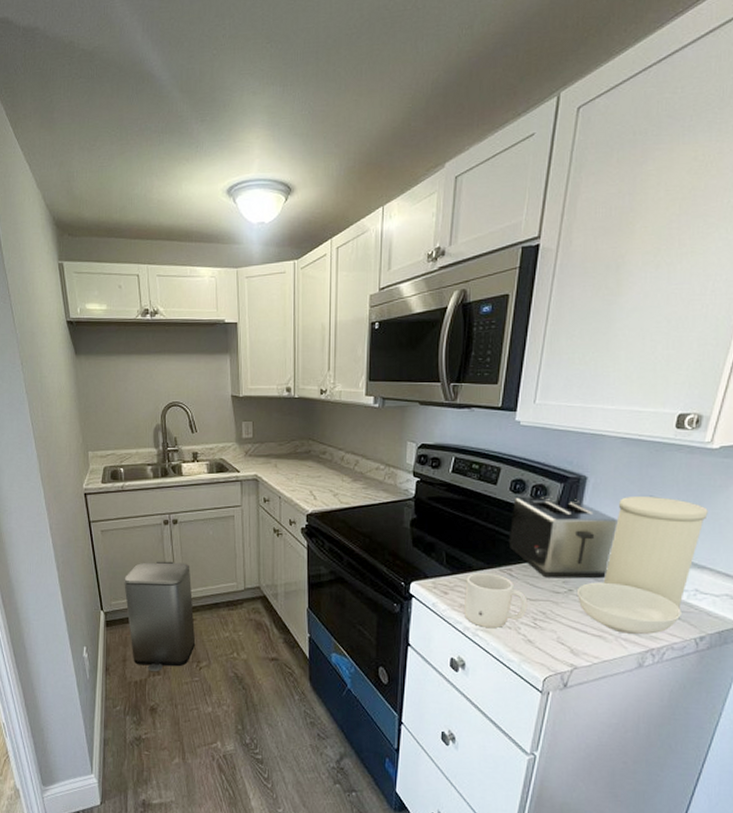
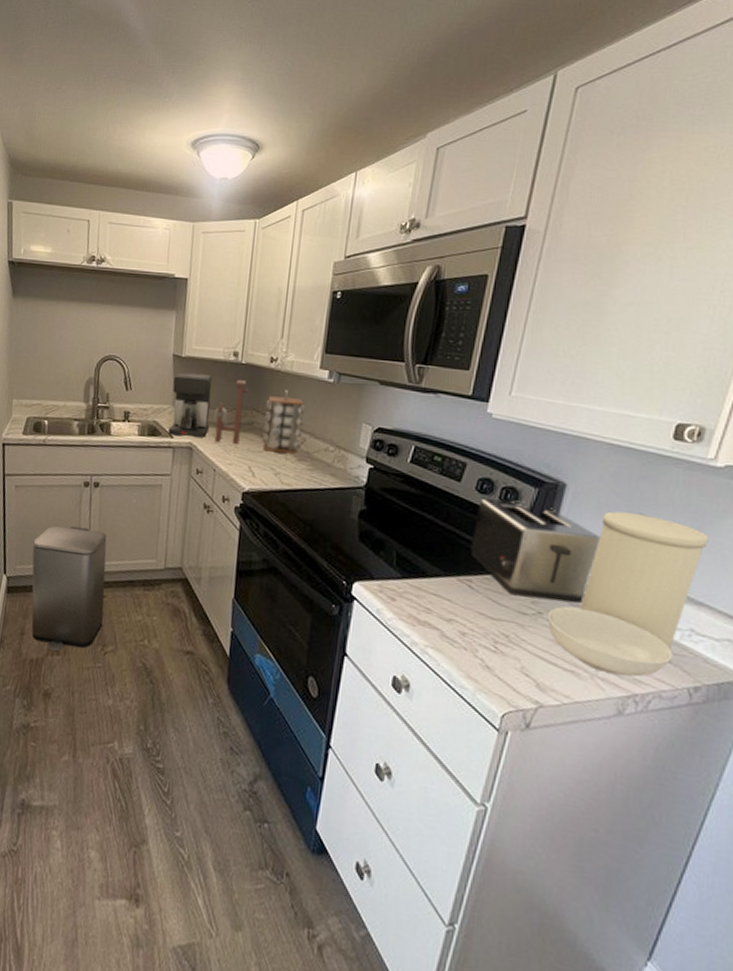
coffee maker: none [234,411,272,470] -> present [167,372,212,437]
paper towel holder: none [273,413,304,473] -> present [213,380,249,445]
spice rack: none [319,418,355,476] -> present [262,390,305,454]
mug: present [464,572,528,629] -> none [413,579,489,647]

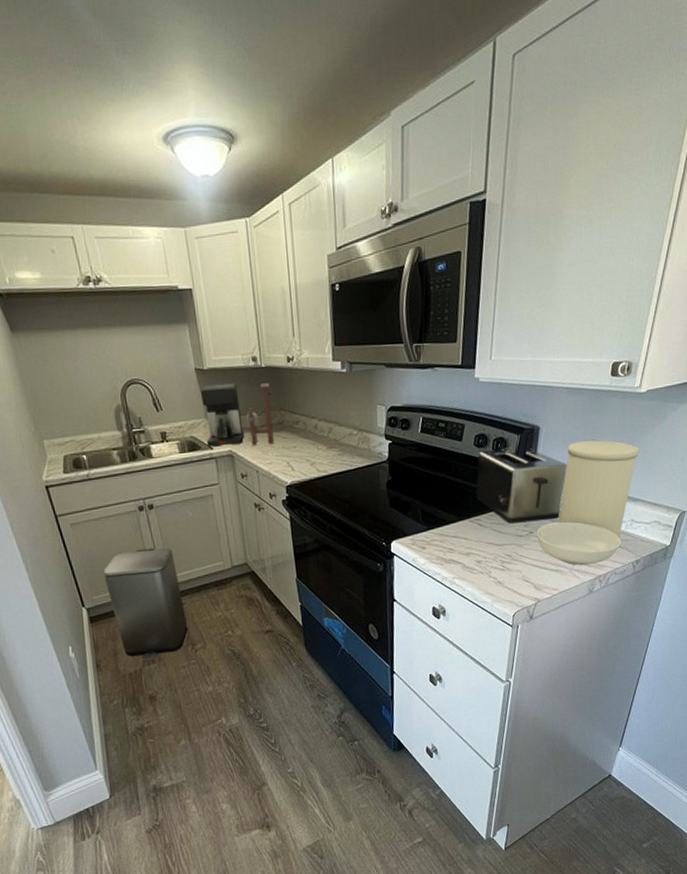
spice rack: present [262,390,305,454] -> none [291,386,328,446]

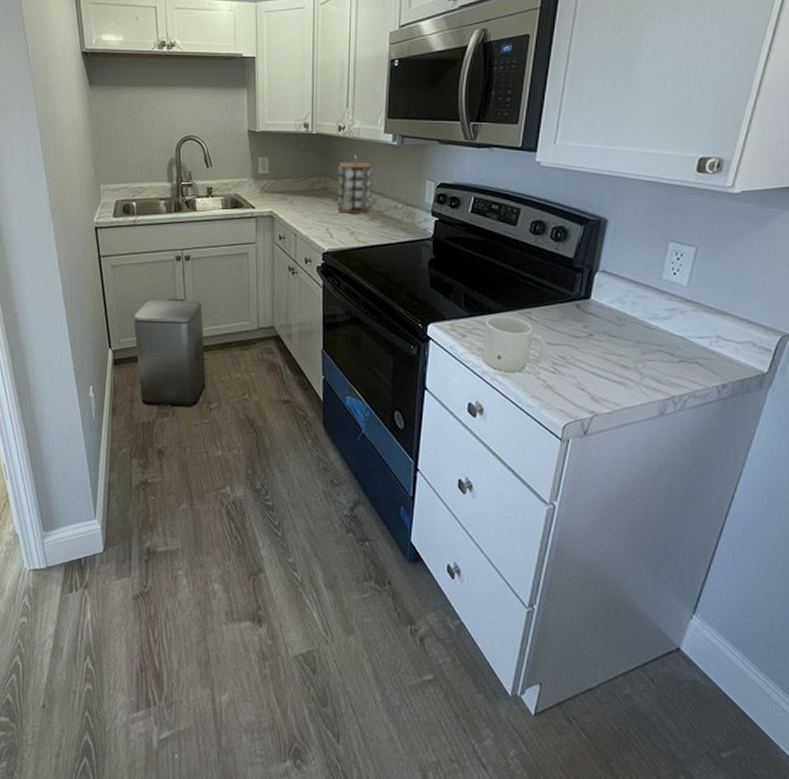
coffee maker: present [201,383,245,447] -> none [249,146,288,206]
paper towel holder: present [245,383,274,447] -> none [290,150,321,210]
spice rack: none [291,386,328,446] -> present [336,156,373,214]
mug: none [440,524,496,576] -> present [483,315,547,373]
toaster: present [475,447,567,524] -> none [528,238,639,323]
bowl: present [536,521,621,565] -> none [597,327,703,381]
canister: present [558,440,639,538] -> none [624,240,729,355]

